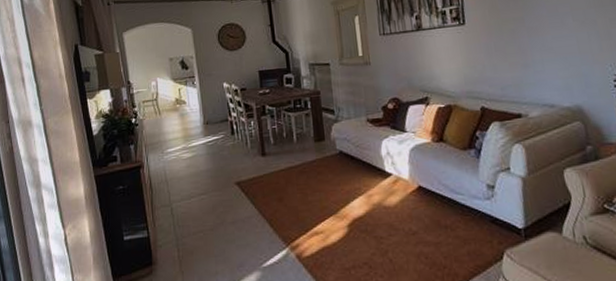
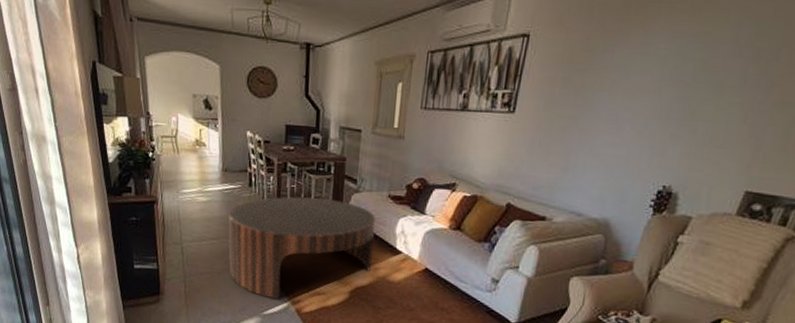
coffee table: none [215,133,364,247] -> present [228,196,375,299]

